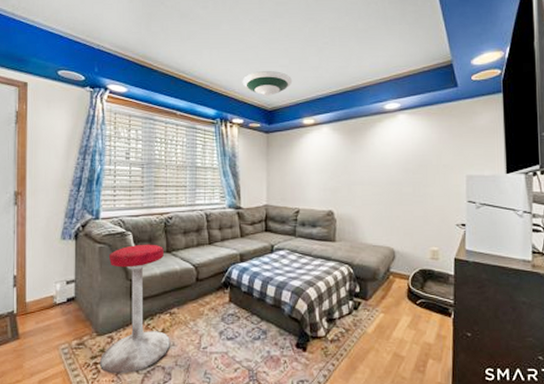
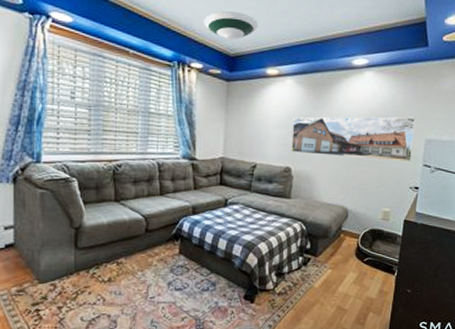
stool: present [99,244,170,373] -> none [41,191,116,320]
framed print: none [332,154,455,199] -> present [291,116,416,162]

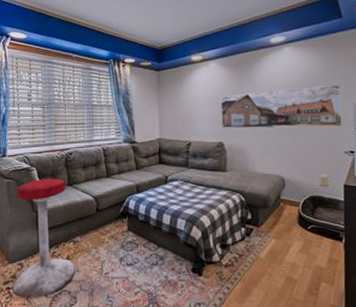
stool: none [41,191,116,320] -> present [11,178,75,297]
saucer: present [203,11,259,40] -> none [132,11,180,36]

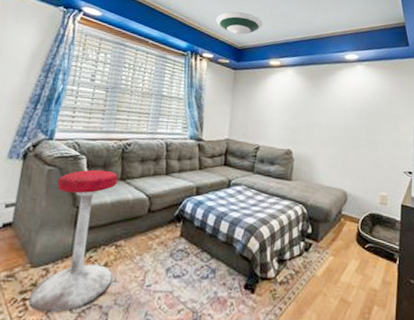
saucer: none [132,11,180,36] -> present [215,11,263,35]
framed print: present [220,84,342,129] -> none [292,103,404,147]

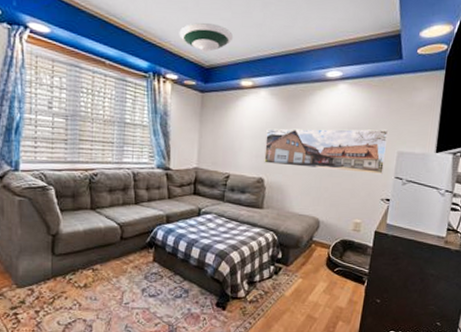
stool: present [28,169,118,312] -> none [19,199,92,324]
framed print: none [292,103,404,147] -> present [264,128,389,174]

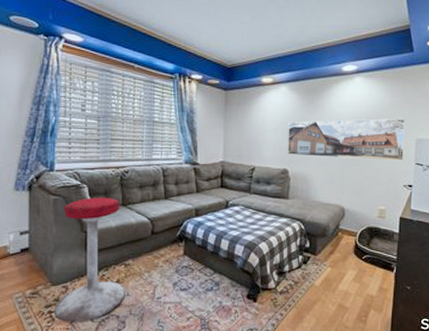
stool: none [19,199,92,324] -> present [54,197,124,321]
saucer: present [179,23,234,52] -> none [202,27,253,52]

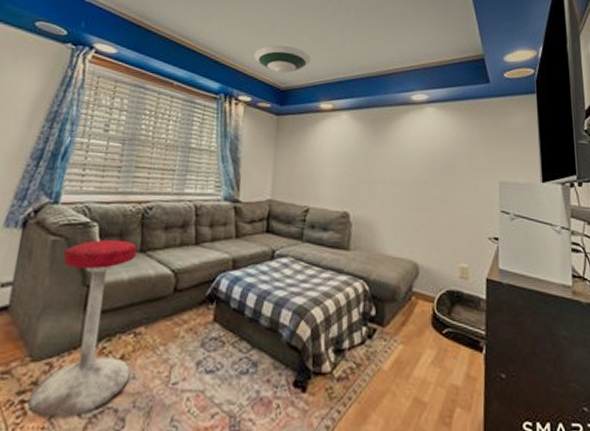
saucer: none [202,27,253,52] -> present [253,45,311,74]
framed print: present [287,118,406,161] -> none [349,155,487,207]

